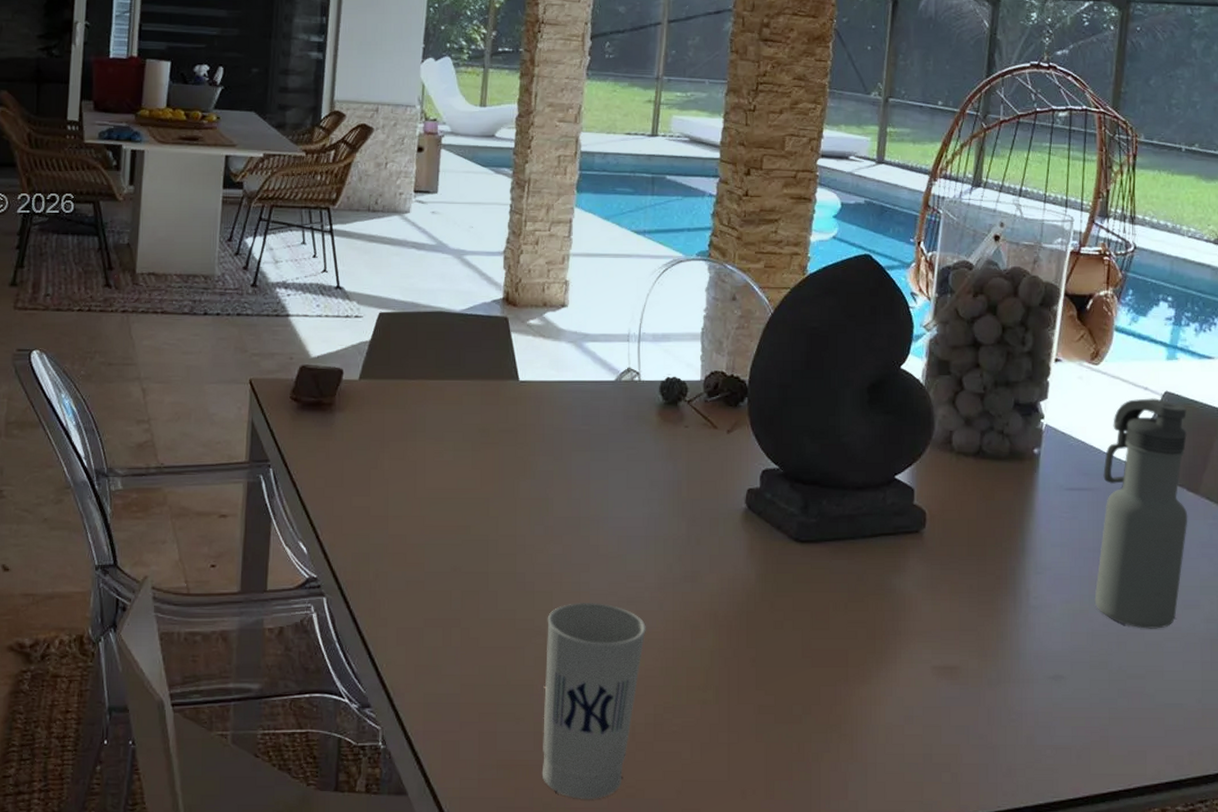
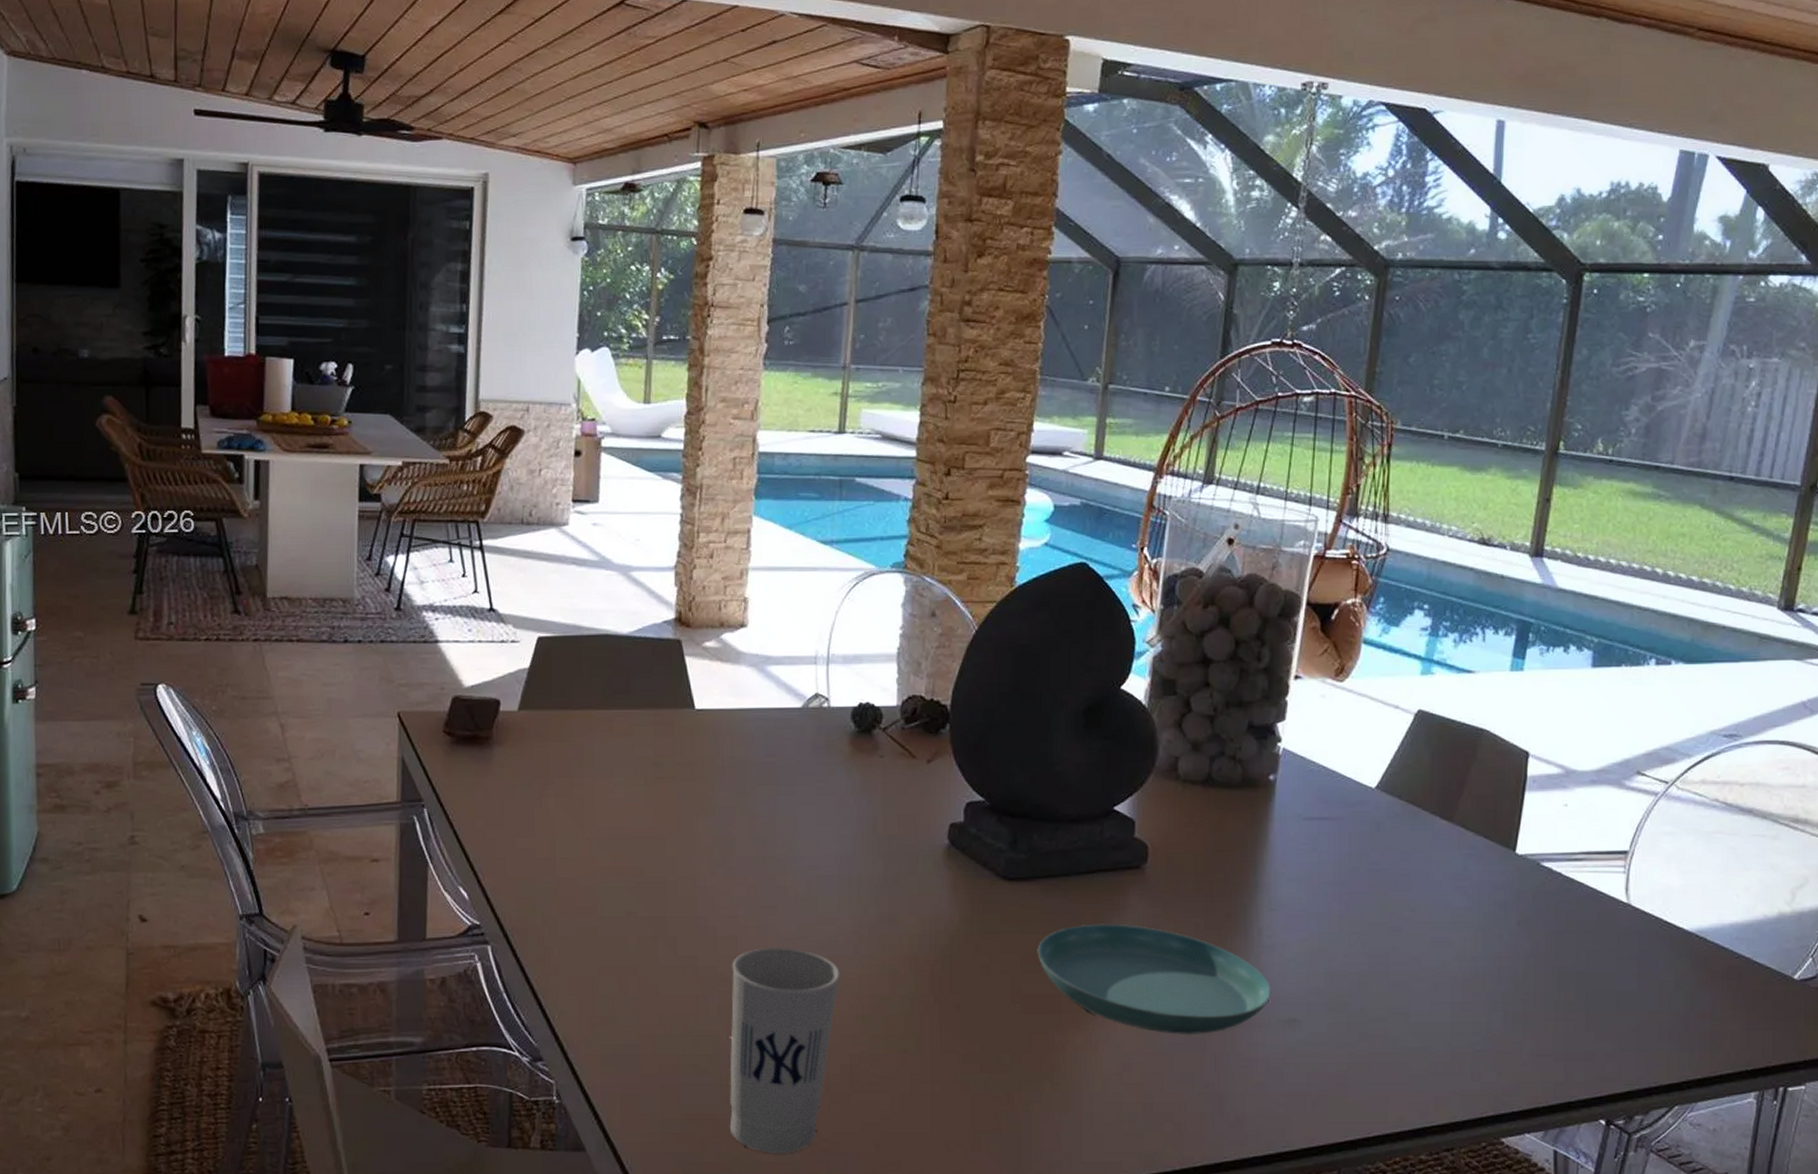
saucer: none [826,584,1039,690] -> present [1037,923,1272,1035]
water bottle: present [1094,398,1188,629] -> none [1334,717,1442,968]

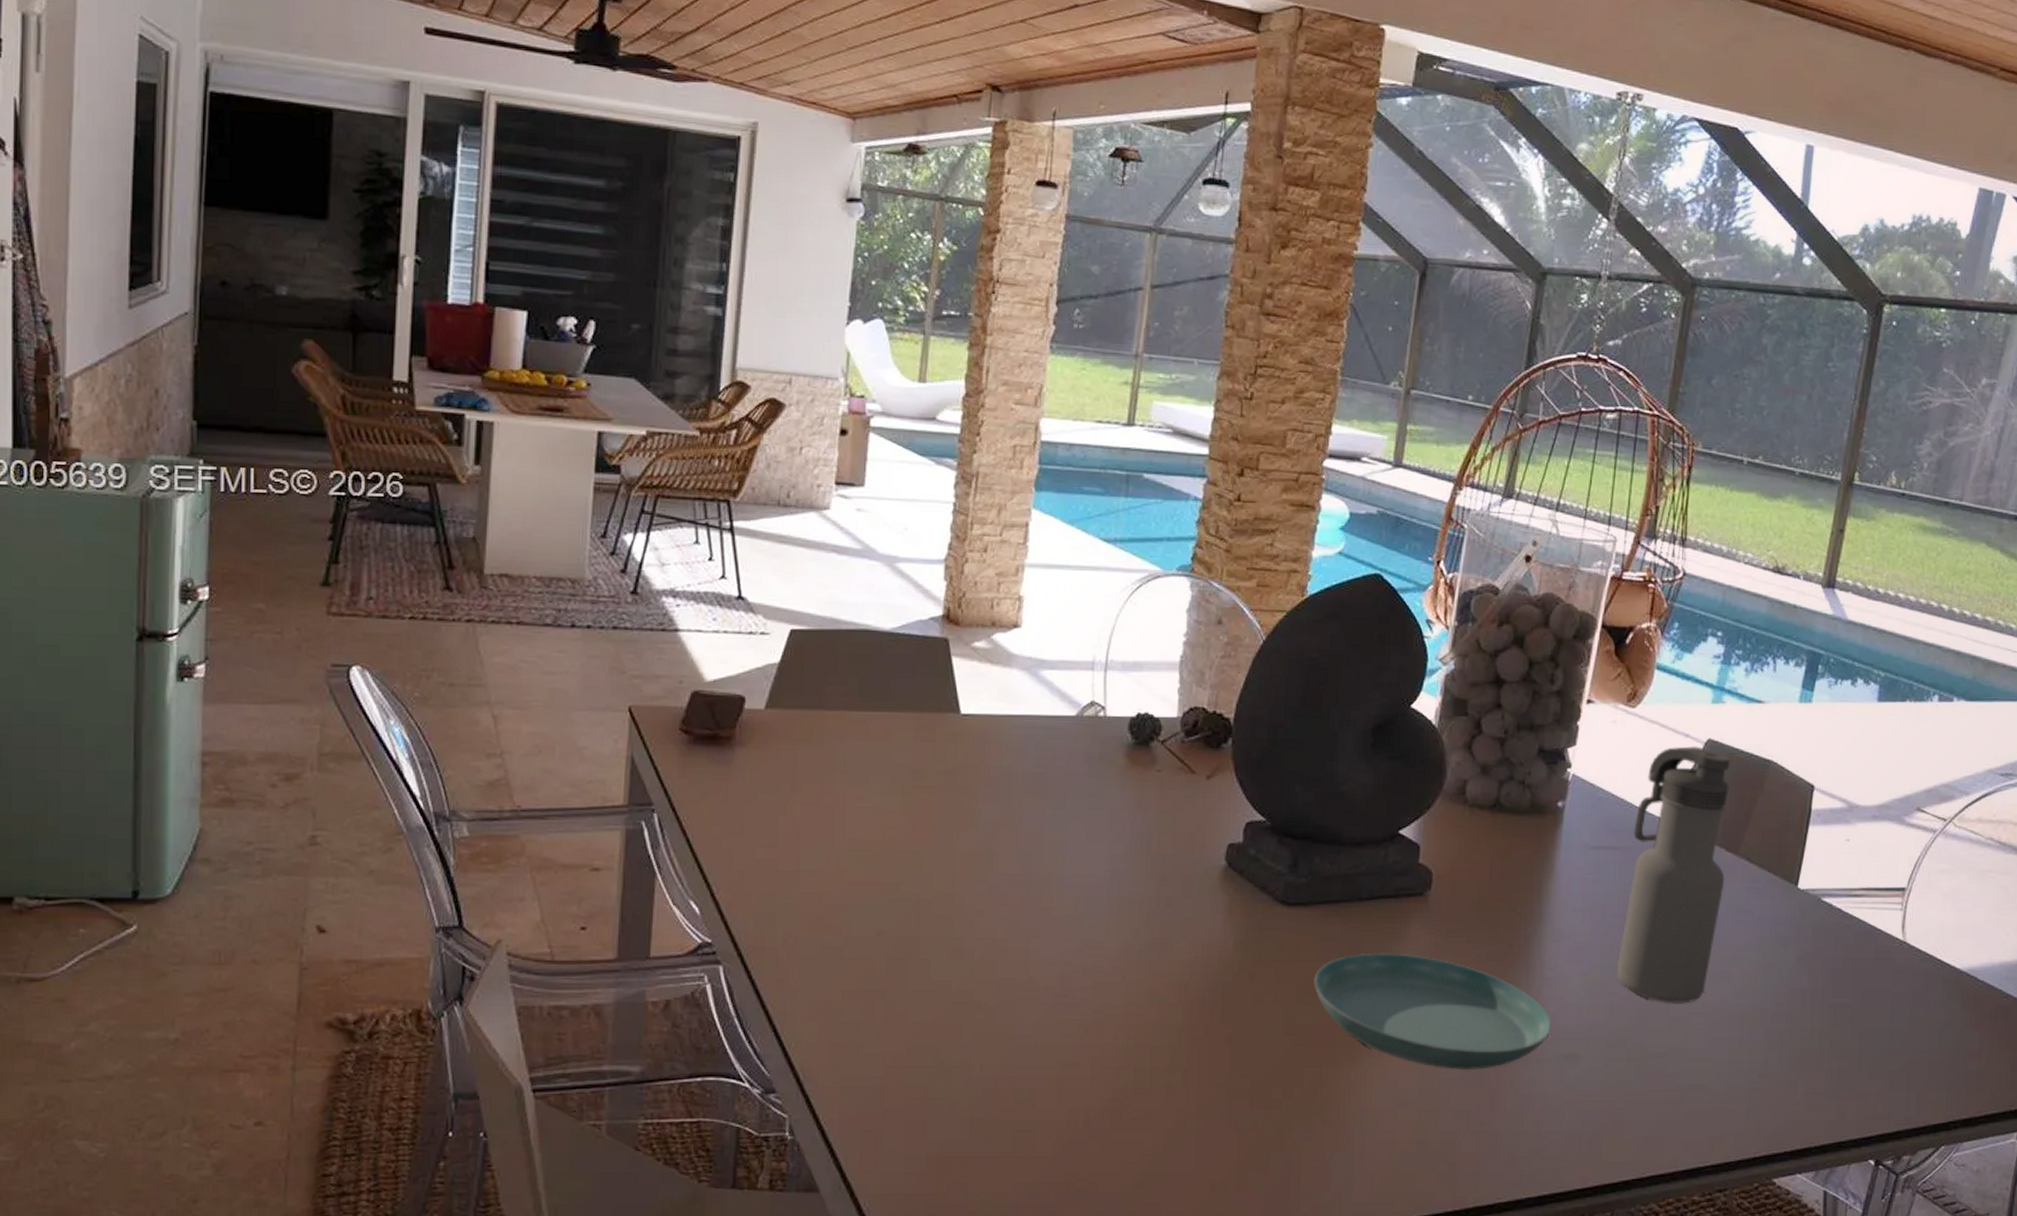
cup: present [729,948,841,1153] -> none [978,973,1106,1195]
water bottle: none [1334,717,1442,968] -> present [1616,746,1730,1004]

